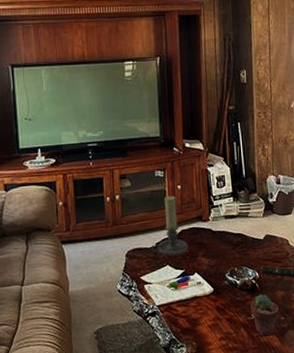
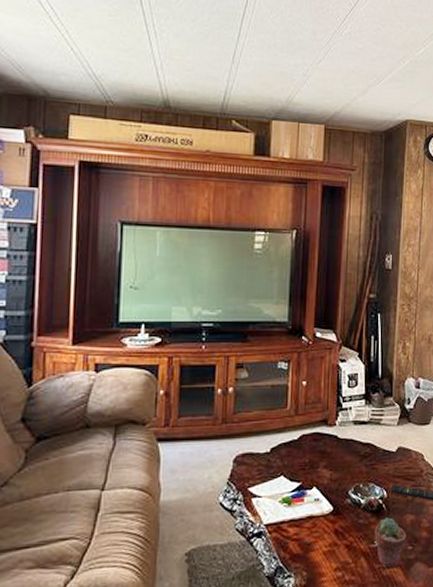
candle holder: present [152,195,189,256] -> none [265,392,309,465]

